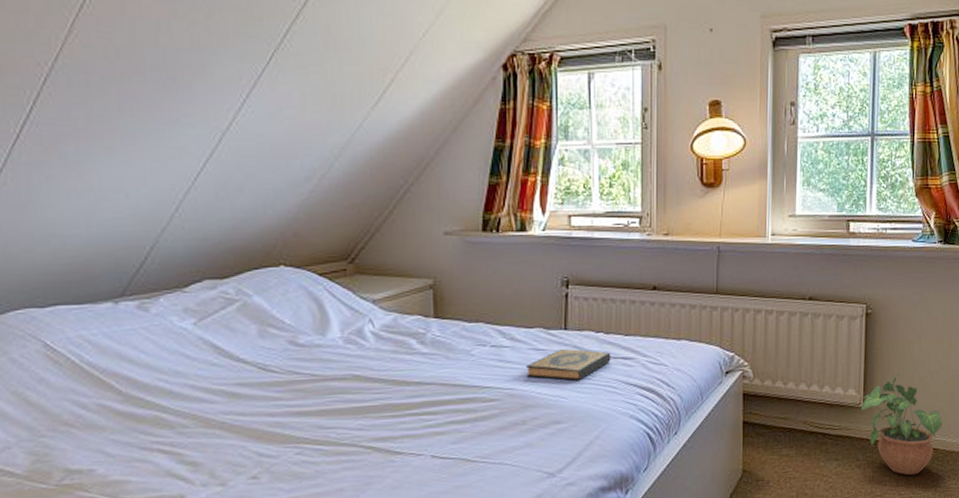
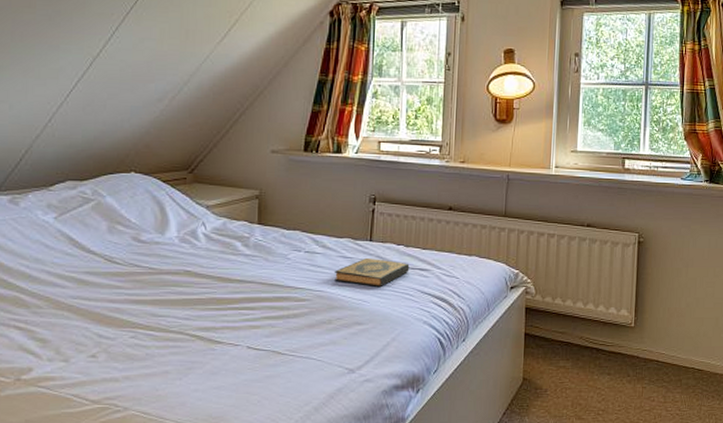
potted plant: present [861,374,942,476] -> none [632,299,707,393]

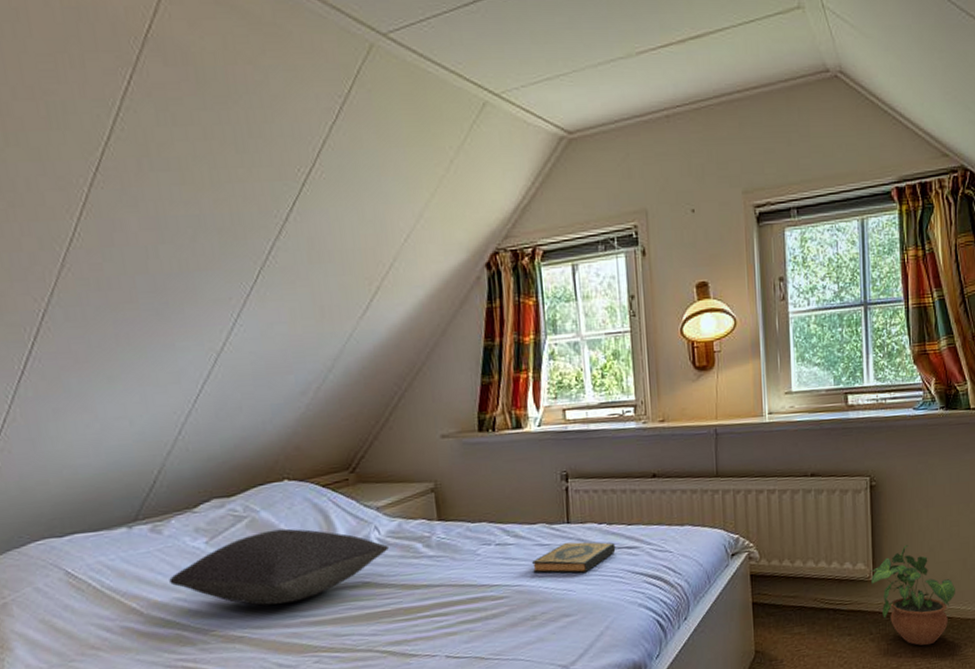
pillow: none [17,214,213,281] -> present [169,528,390,606]
potted plant: none [632,299,707,393] -> present [871,545,955,646]

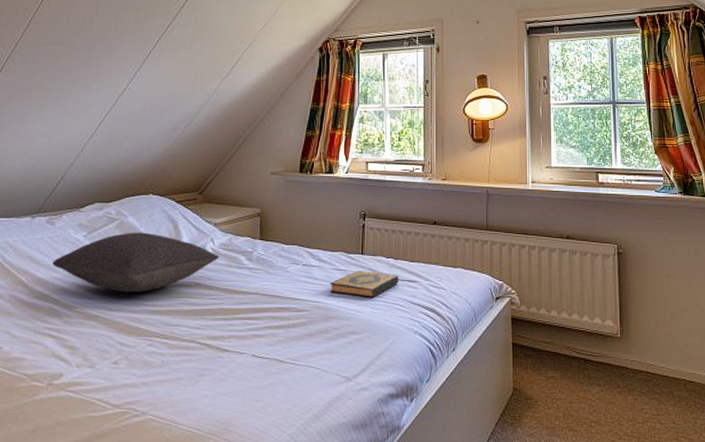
potted plant: present [871,545,955,646] -> none [619,309,696,406]

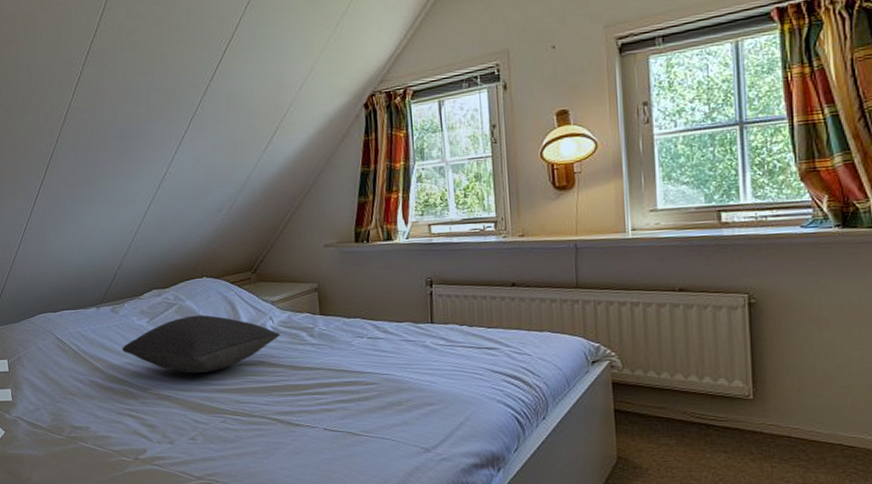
hardback book: present [329,270,399,297] -> none [398,339,476,368]

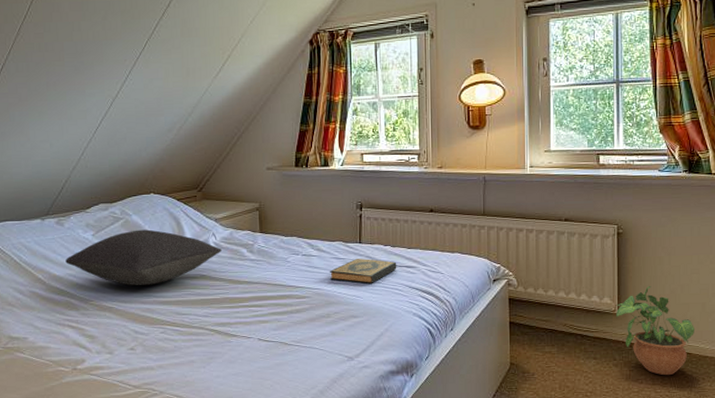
hardback book: none [398,339,476,368] -> present [329,258,397,283]
potted plant: none [751,366,858,474] -> present [616,286,694,376]

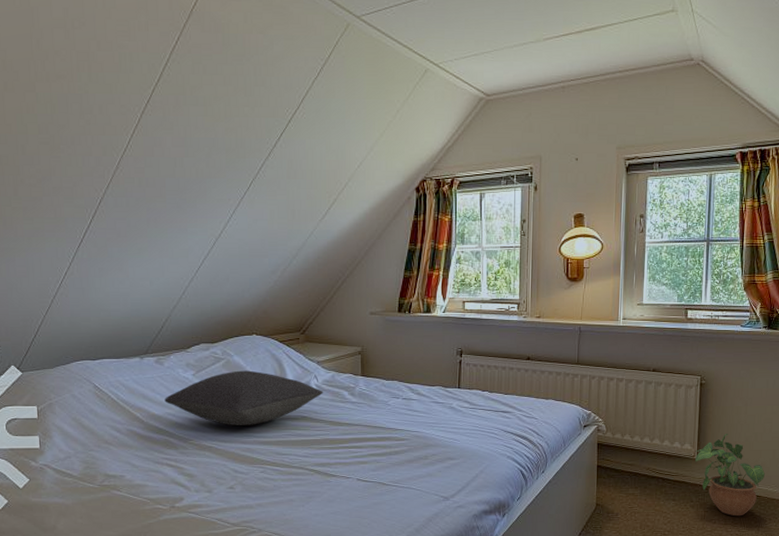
hardback book: present [329,258,397,283] -> none [428,402,494,427]

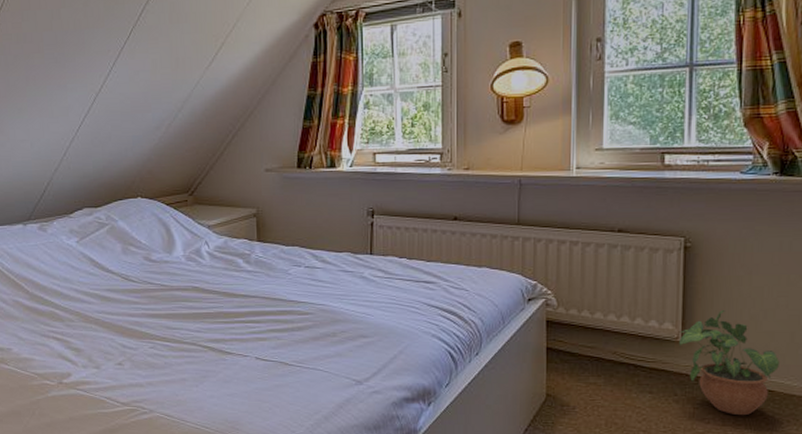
pillow: present [165,370,324,426] -> none [49,236,216,298]

